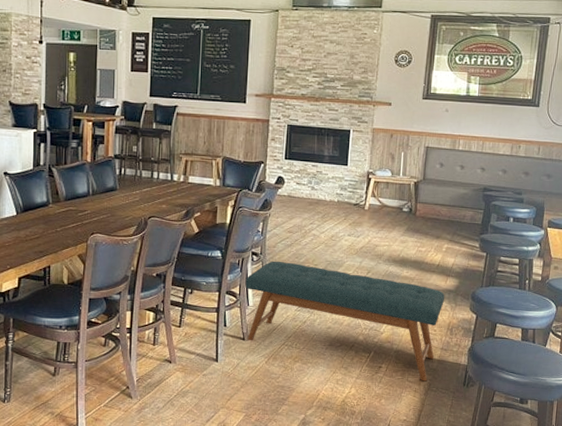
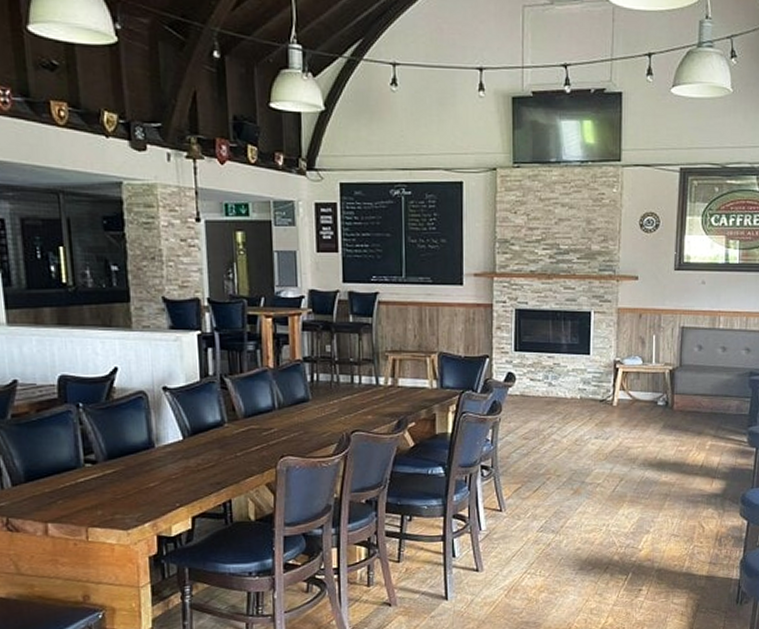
bench: present [245,261,444,382] -> none [475,474,710,603]

